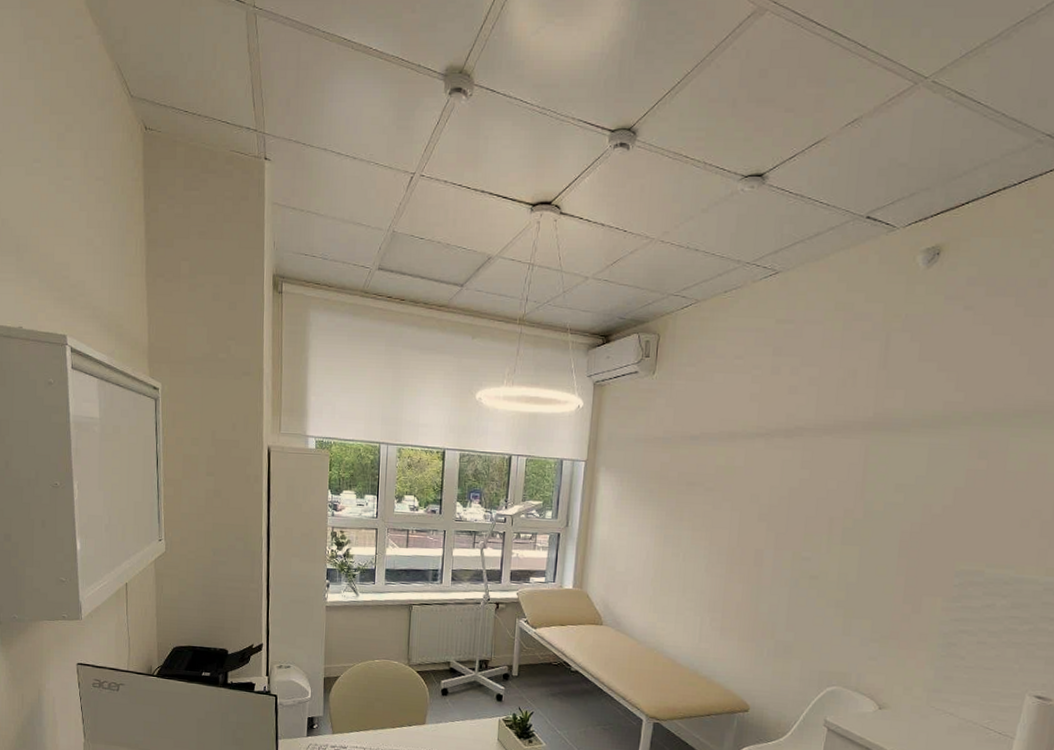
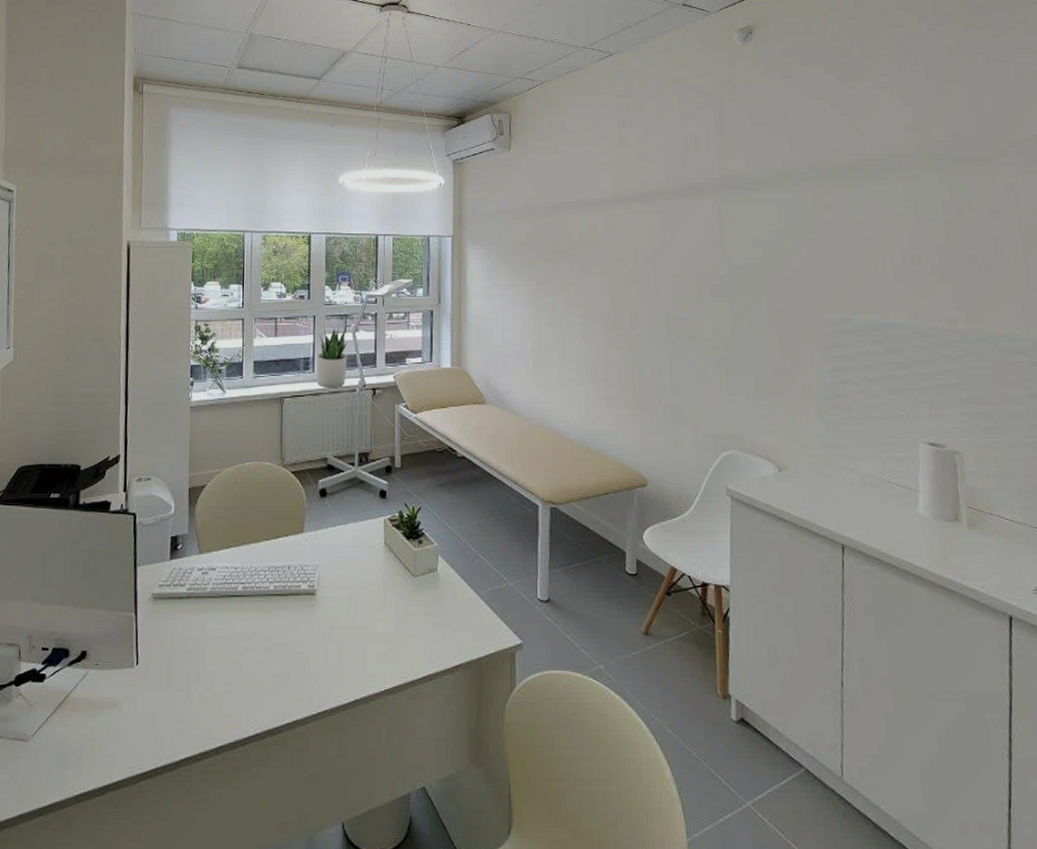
planter: none [444,543,475,600] -> present [317,327,348,389]

